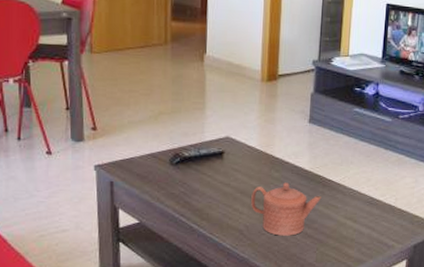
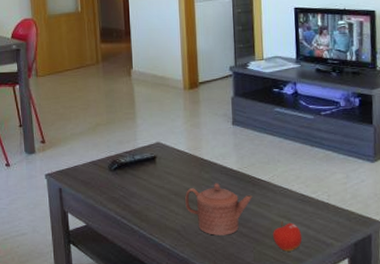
fruit: none [337,222,366,253] -> present [273,220,302,252]

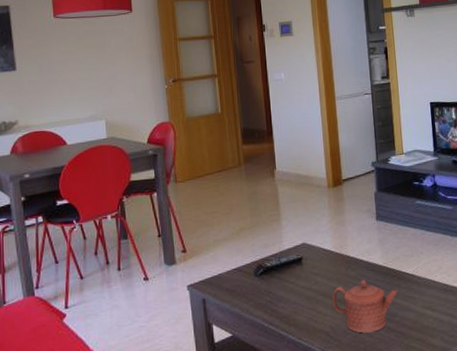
fruit: present [273,220,302,252] -> none [419,311,447,343]

